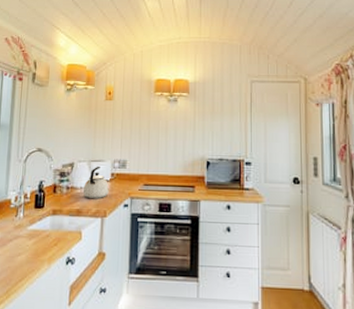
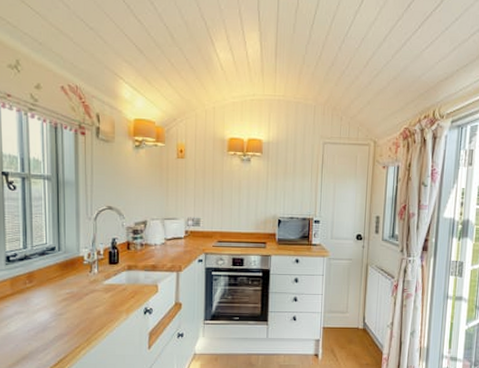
kettle: present [82,167,109,198] -> none [157,225,184,254]

